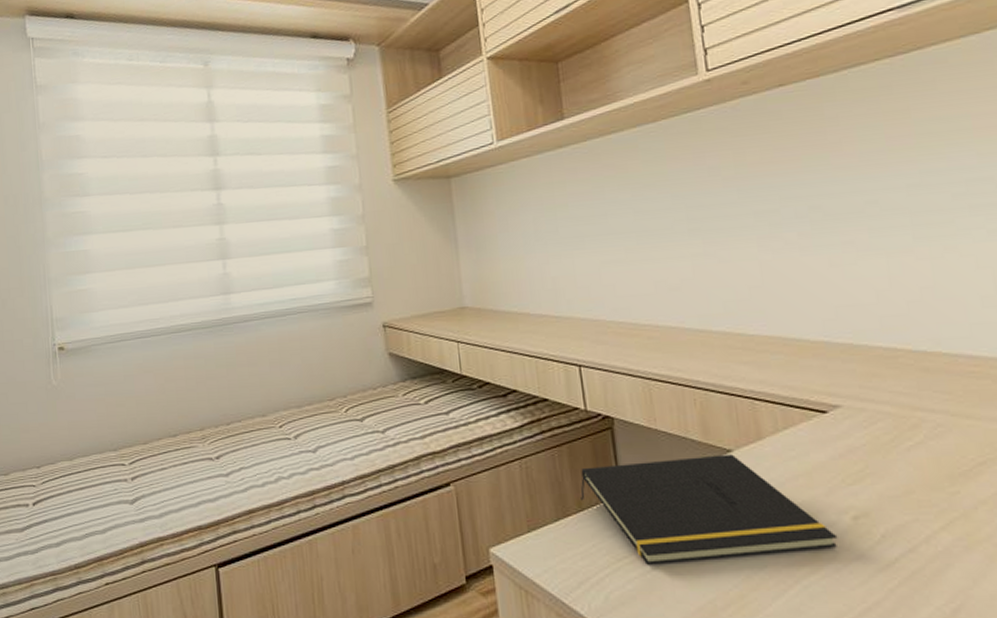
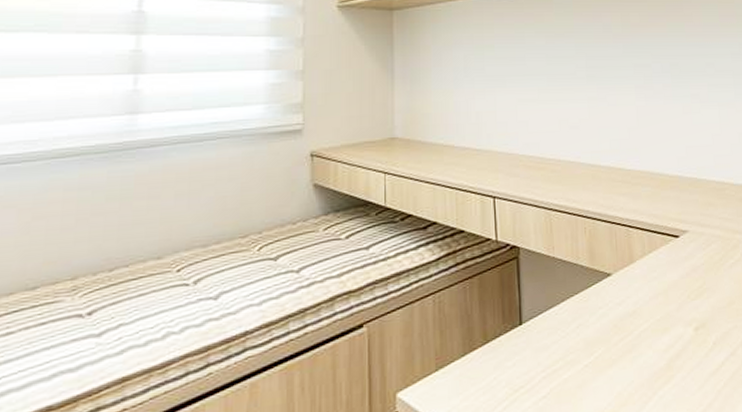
notepad: present [580,454,838,565] -> none [487,278,684,393]

